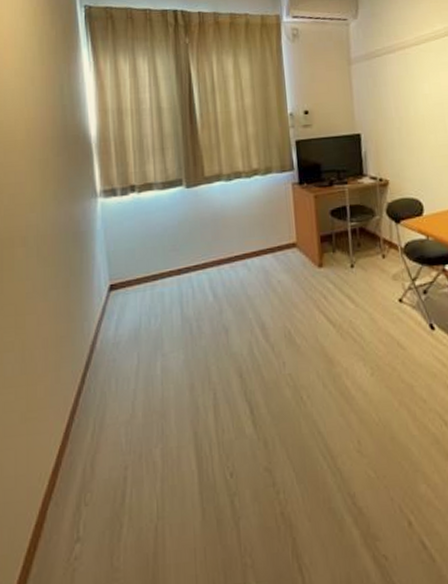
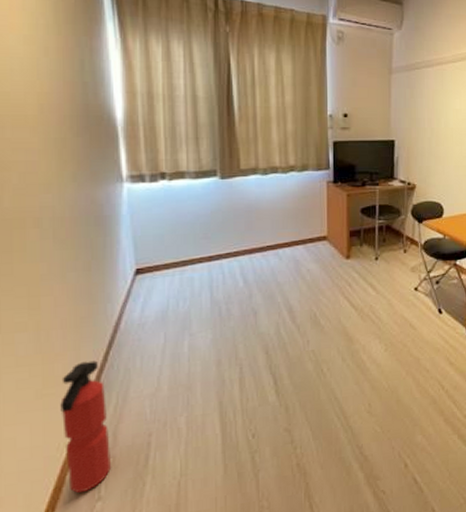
fire extinguisher: none [42,382,89,532] -> present [60,360,111,494]

